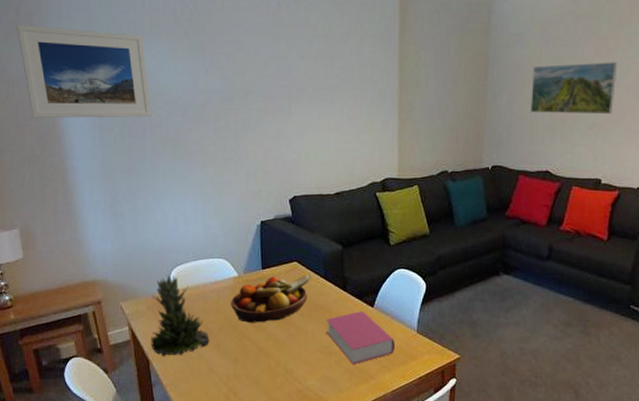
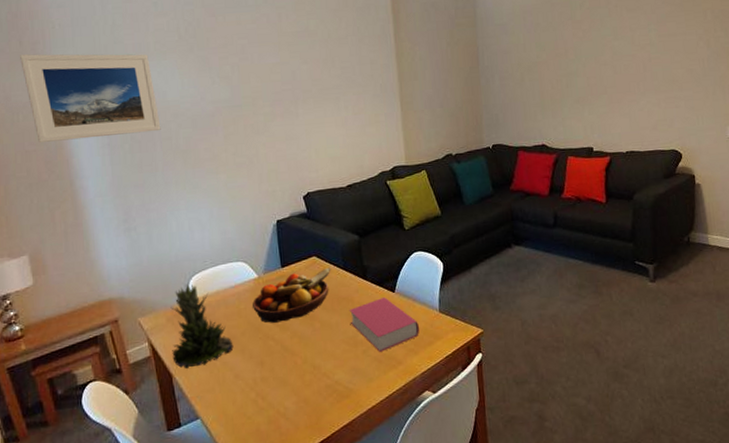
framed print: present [530,62,618,115] -> none [519,41,595,93]

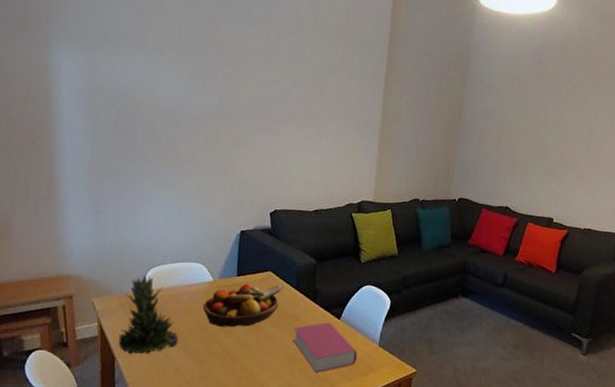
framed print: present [20,54,161,142] -> none [21,25,146,124]

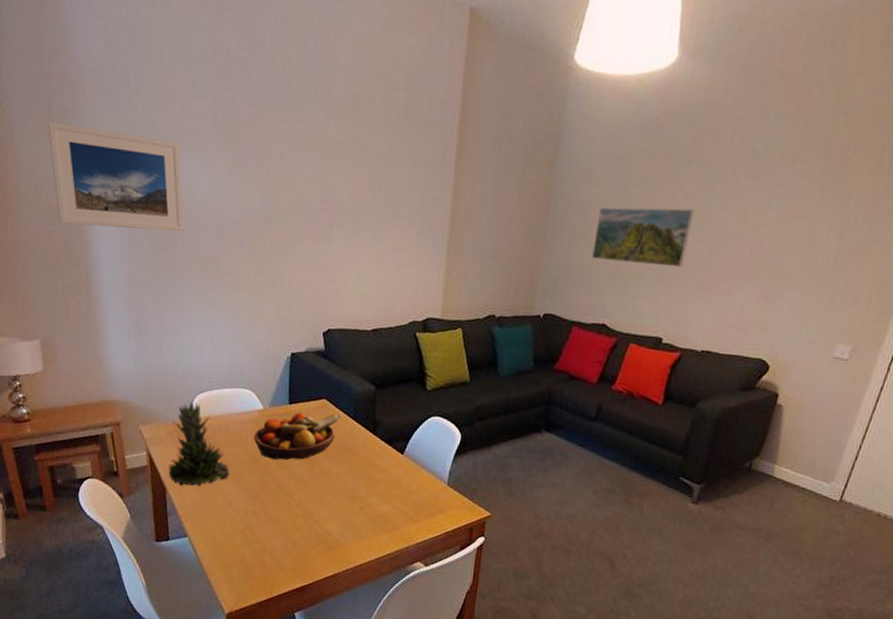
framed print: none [21,25,146,124] -> present [48,122,184,232]
book: present [293,322,358,373] -> none [352,457,424,513]
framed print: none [496,114,574,163] -> present [592,207,695,268]

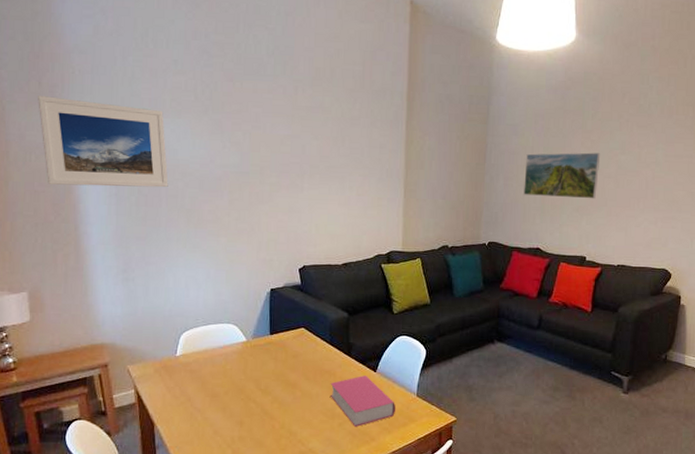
succulent plant: present [168,401,230,486] -> none [156,338,216,419]
fruit bowl: present [254,412,341,461] -> none [238,340,318,387]
book: none [352,457,424,513] -> present [330,376,396,427]

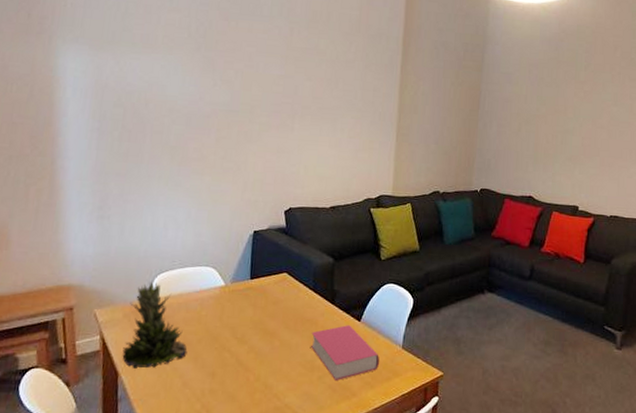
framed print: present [38,96,169,188] -> none [25,27,155,124]
succulent plant: none [156,338,216,419] -> present [122,281,188,369]
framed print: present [524,152,601,199] -> none [517,102,593,149]

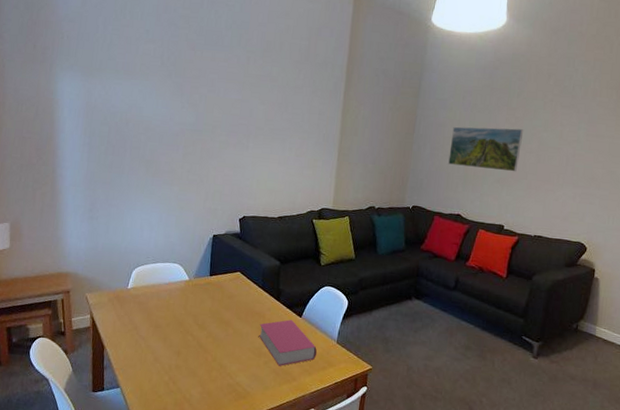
succulent plant: present [122,281,188,369] -> none [107,273,158,344]
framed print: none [517,102,593,149] -> present [448,126,524,172]

